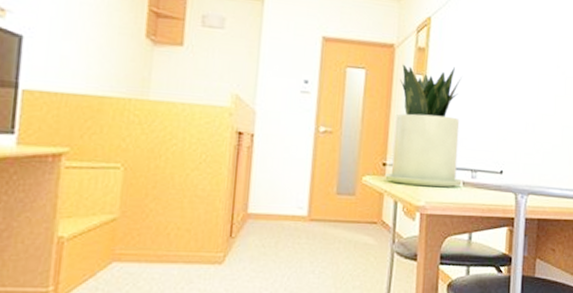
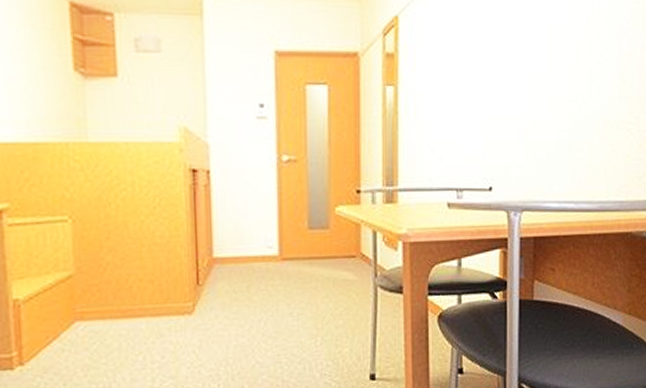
planter: present [384,64,463,188] -> none [359,73,448,213]

